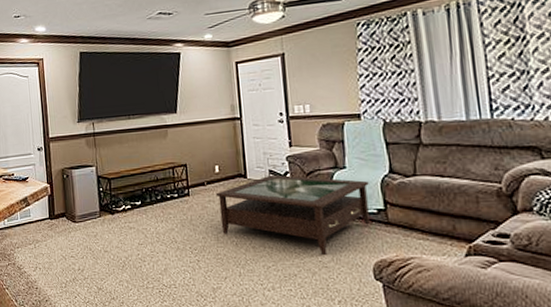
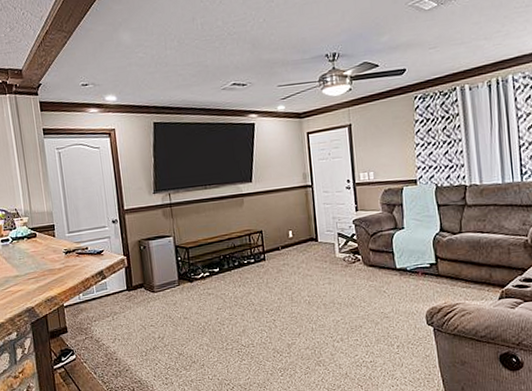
coffee table: present [215,174,370,255] -> none [289,237,424,307]

